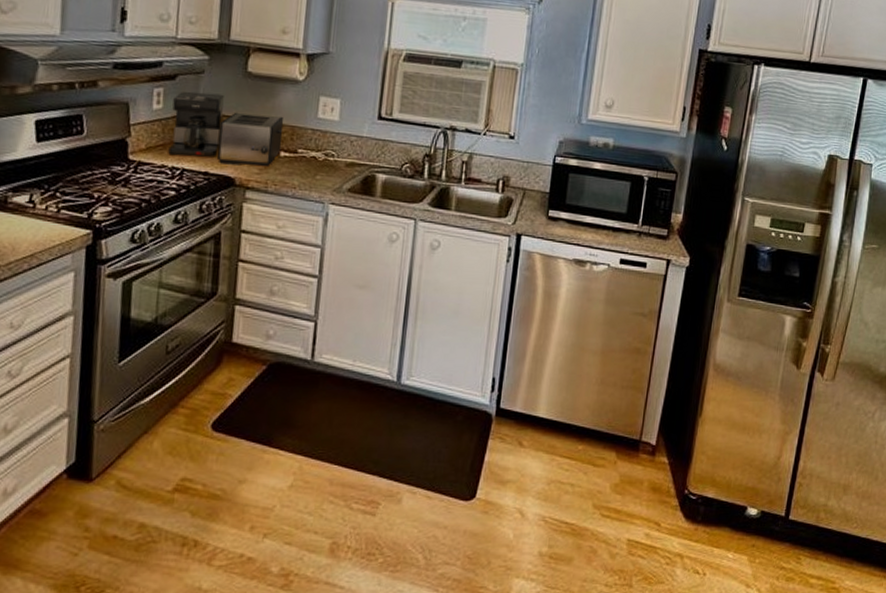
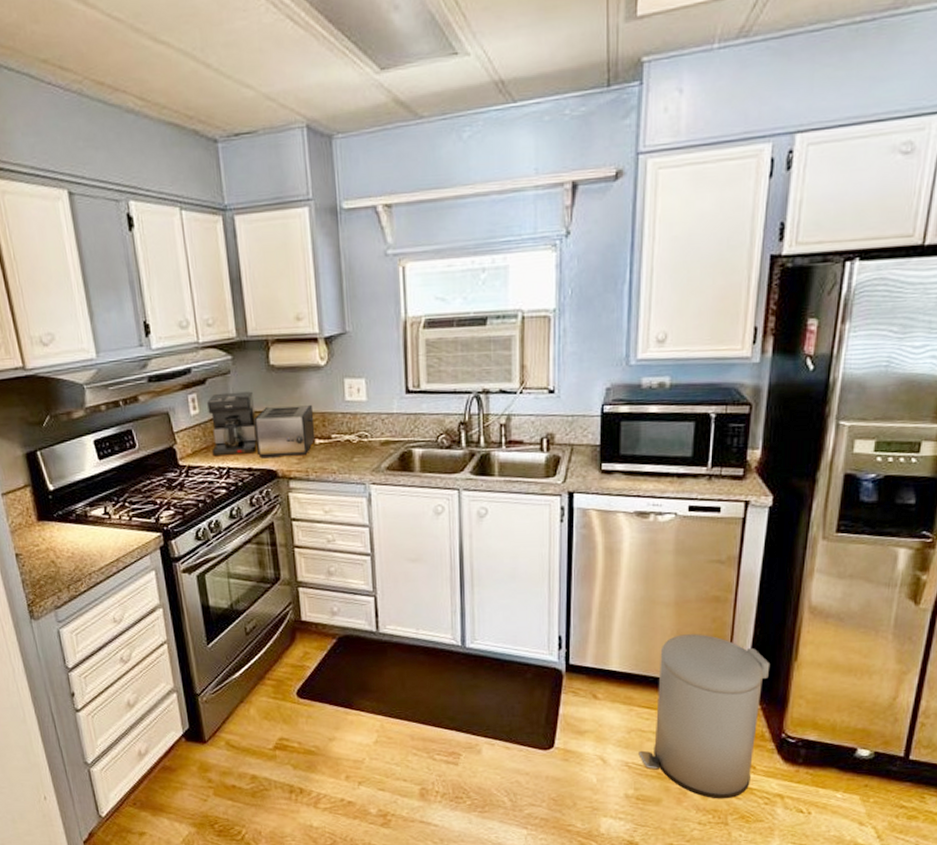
pedal bin: none [555,384,679,559] -> present [638,634,771,799]

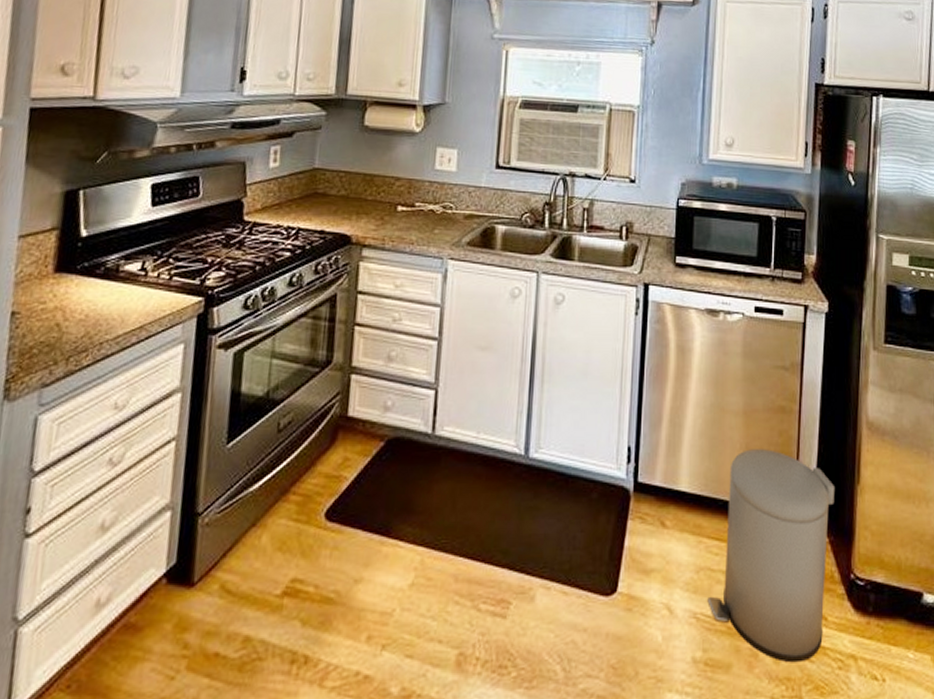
coffee maker: present [207,391,258,457] -> none [284,147,341,216]
toaster: present [253,404,316,459] -> none [333,167,401,223]

